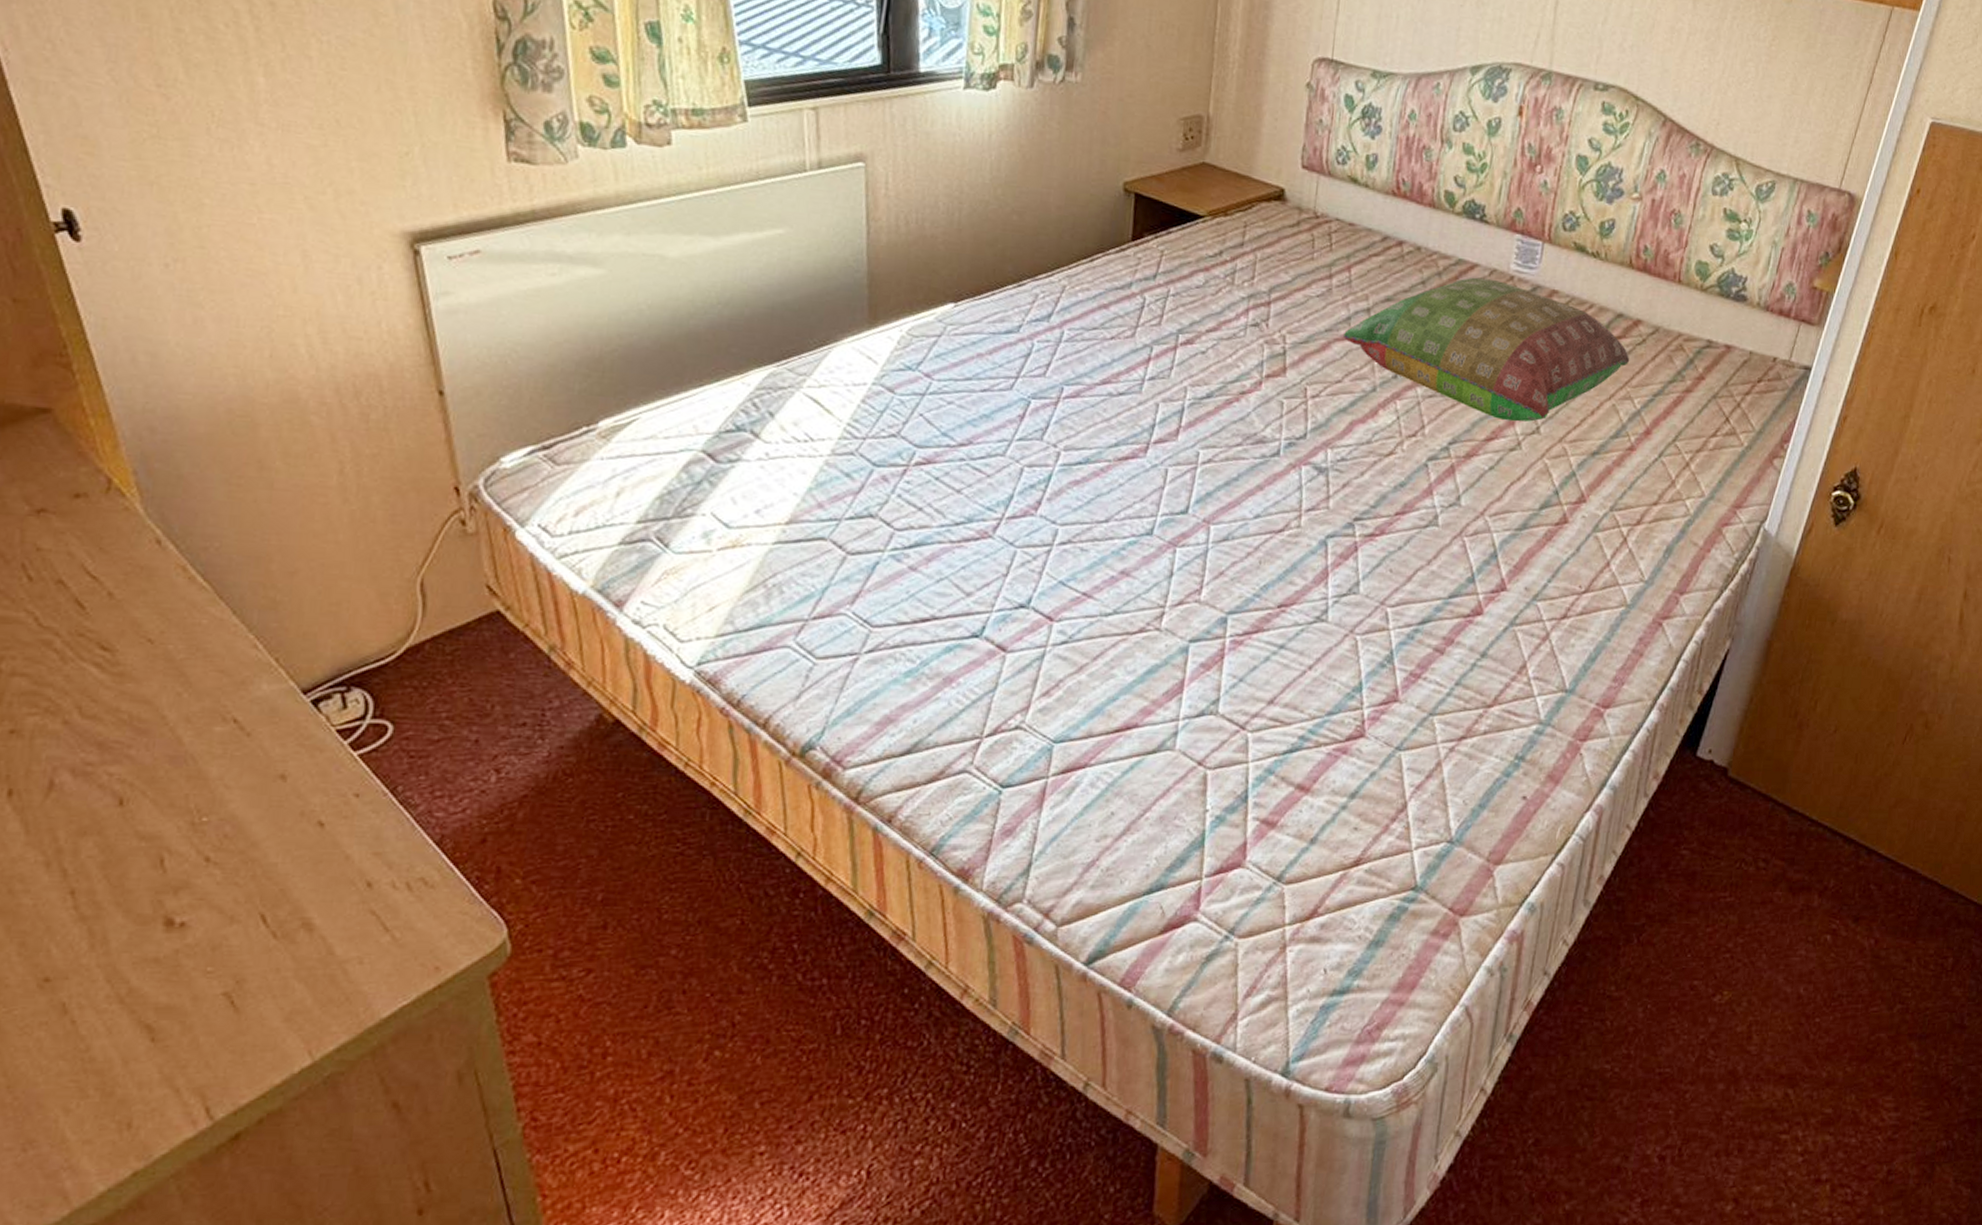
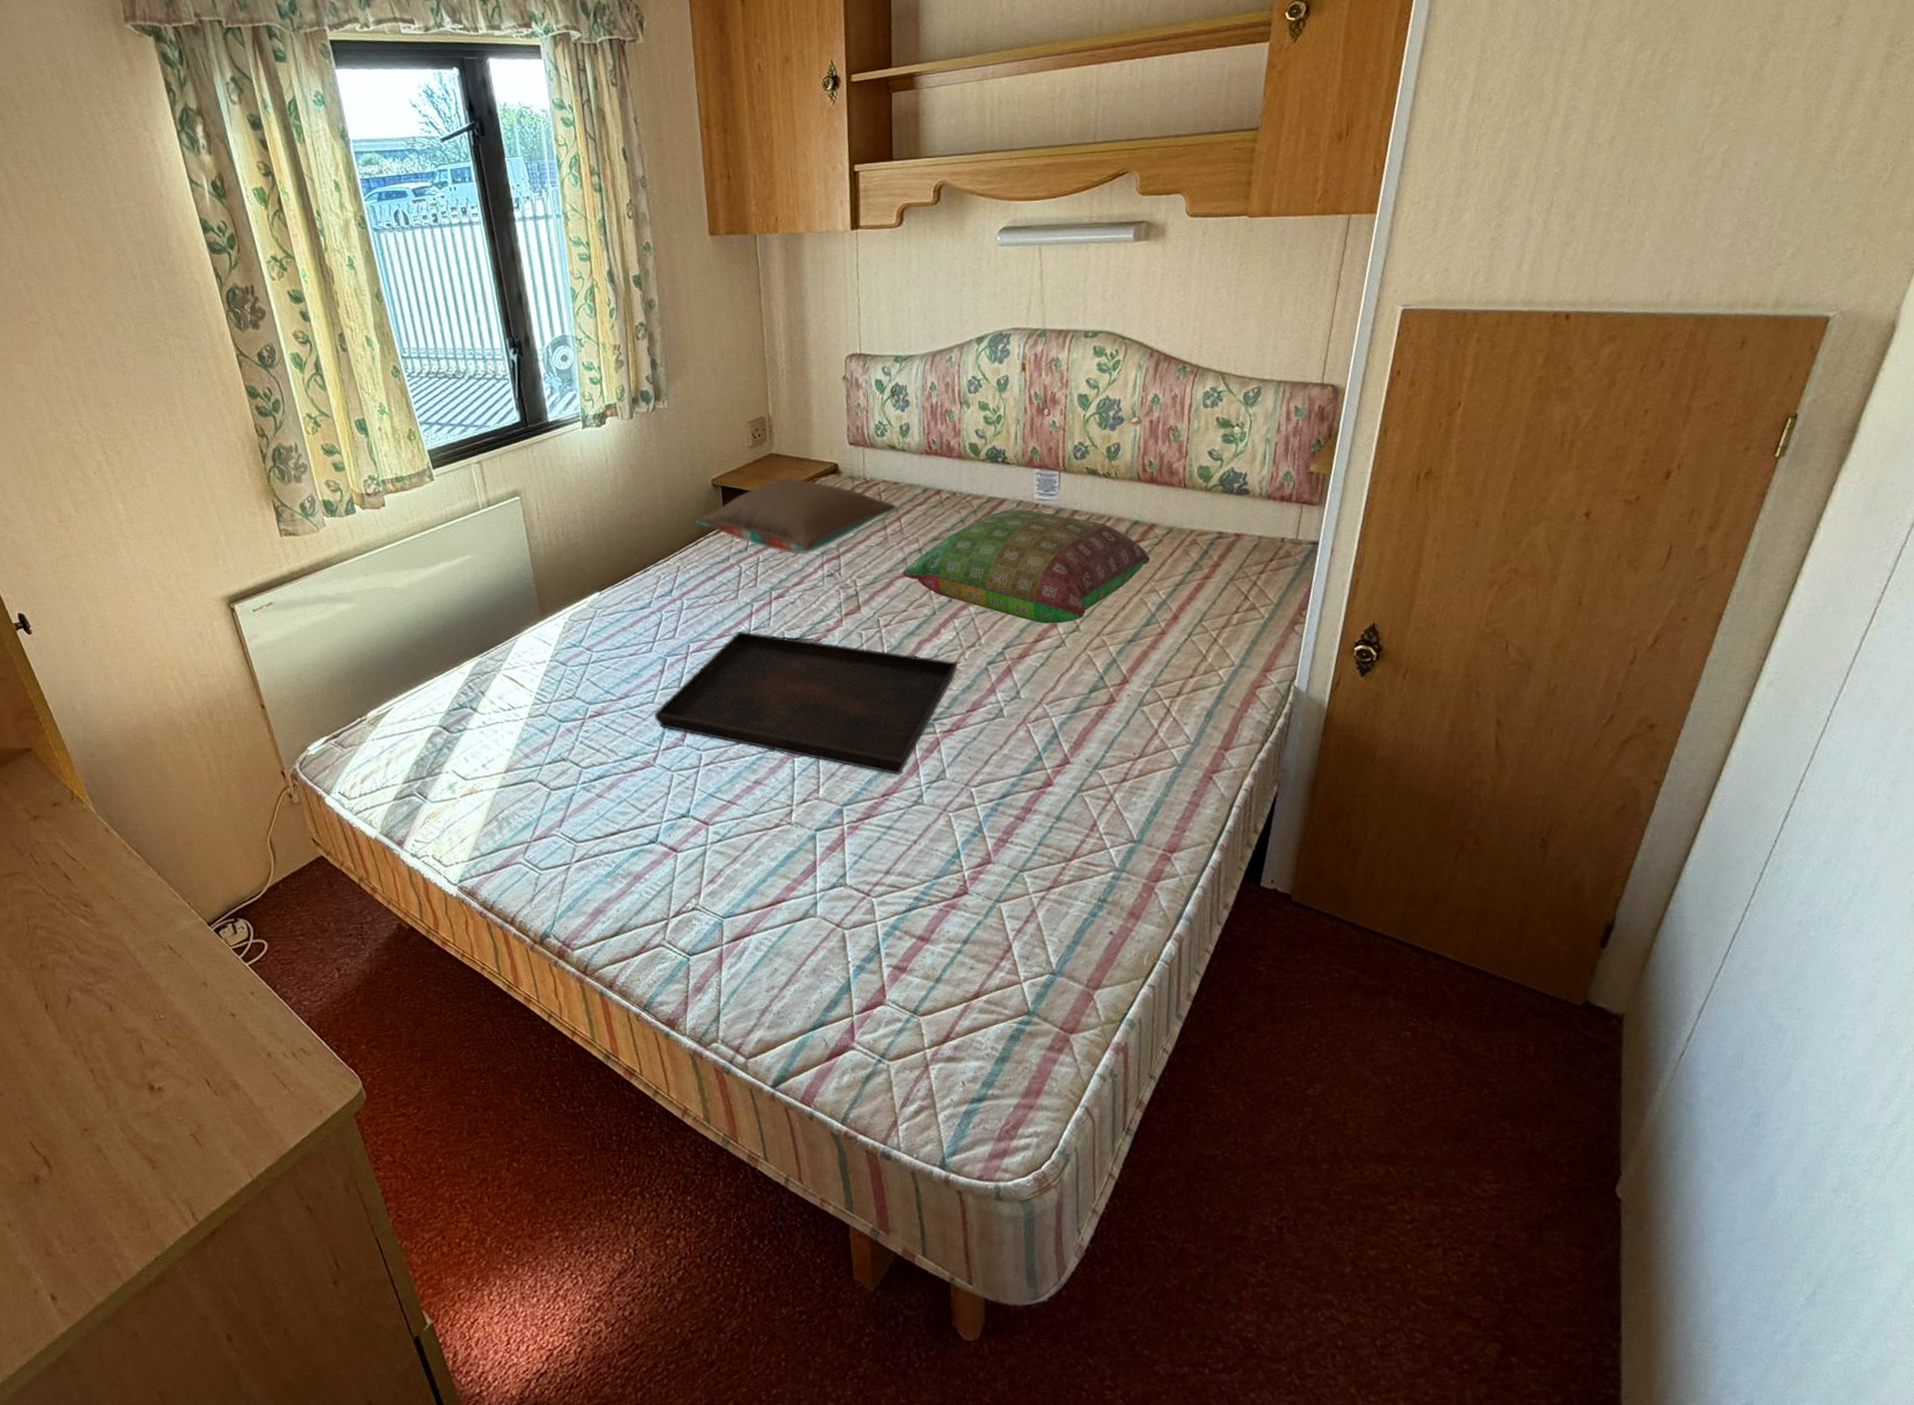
serving tray: none [1002,379,1392,584] -> present [654,631,957,776]
pillow: none [1095,195,1349,294] -> present [696,477,897,555]

